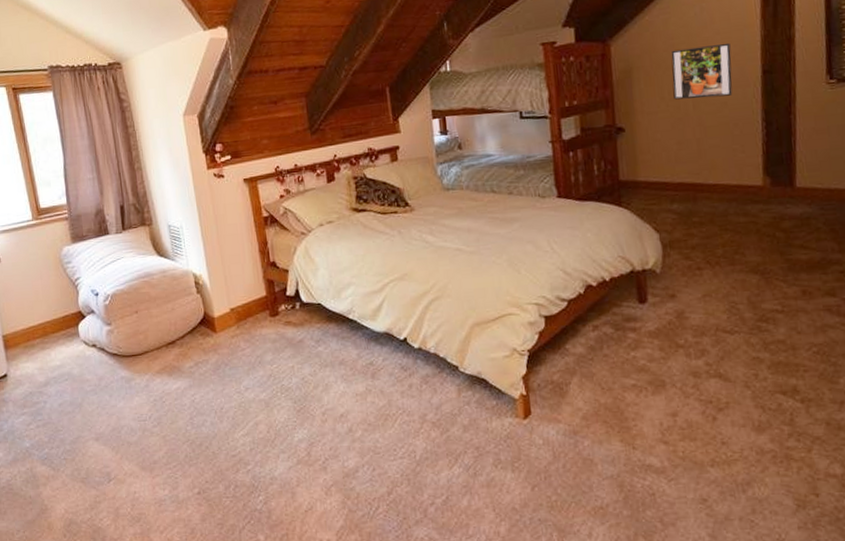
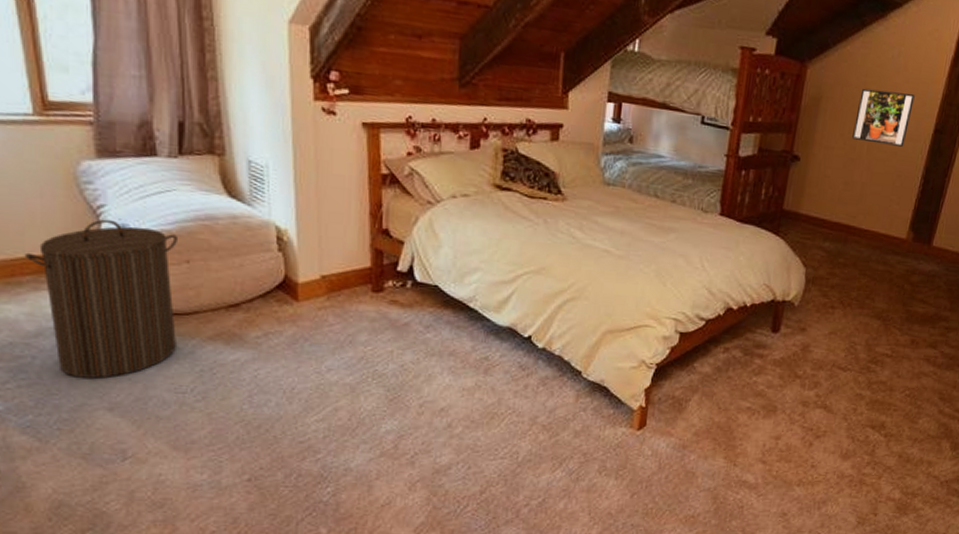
laundry hamper: none [34,288,136,415] -> present [24,219,177,379]

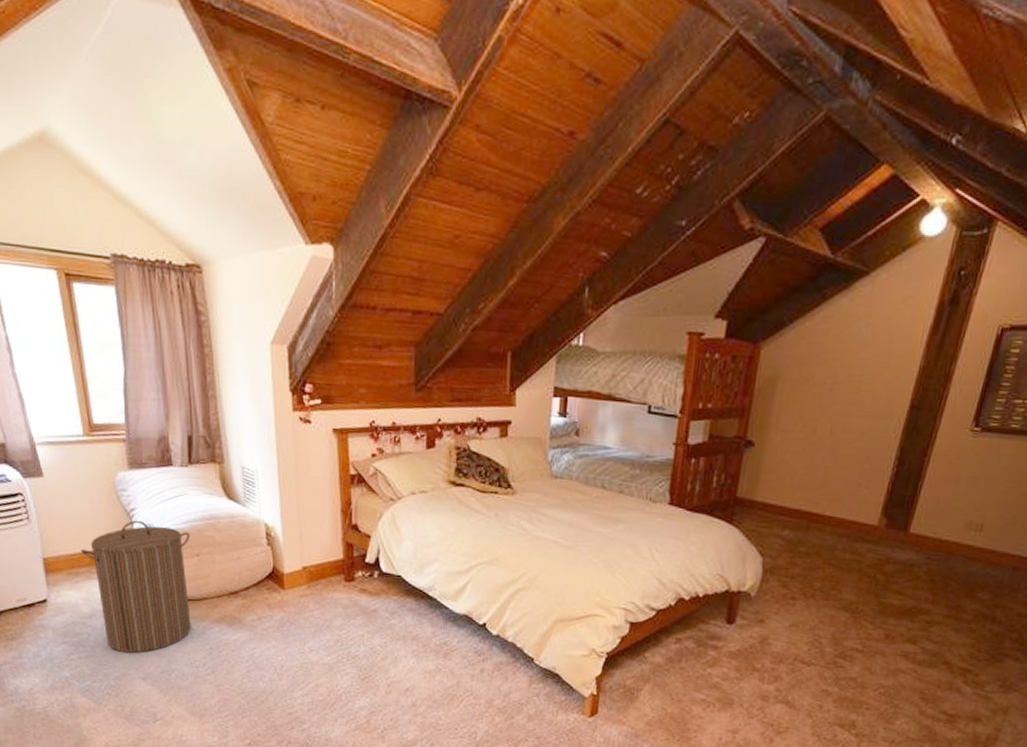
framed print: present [852,88,915,147] -> none [813,366,886,426]

